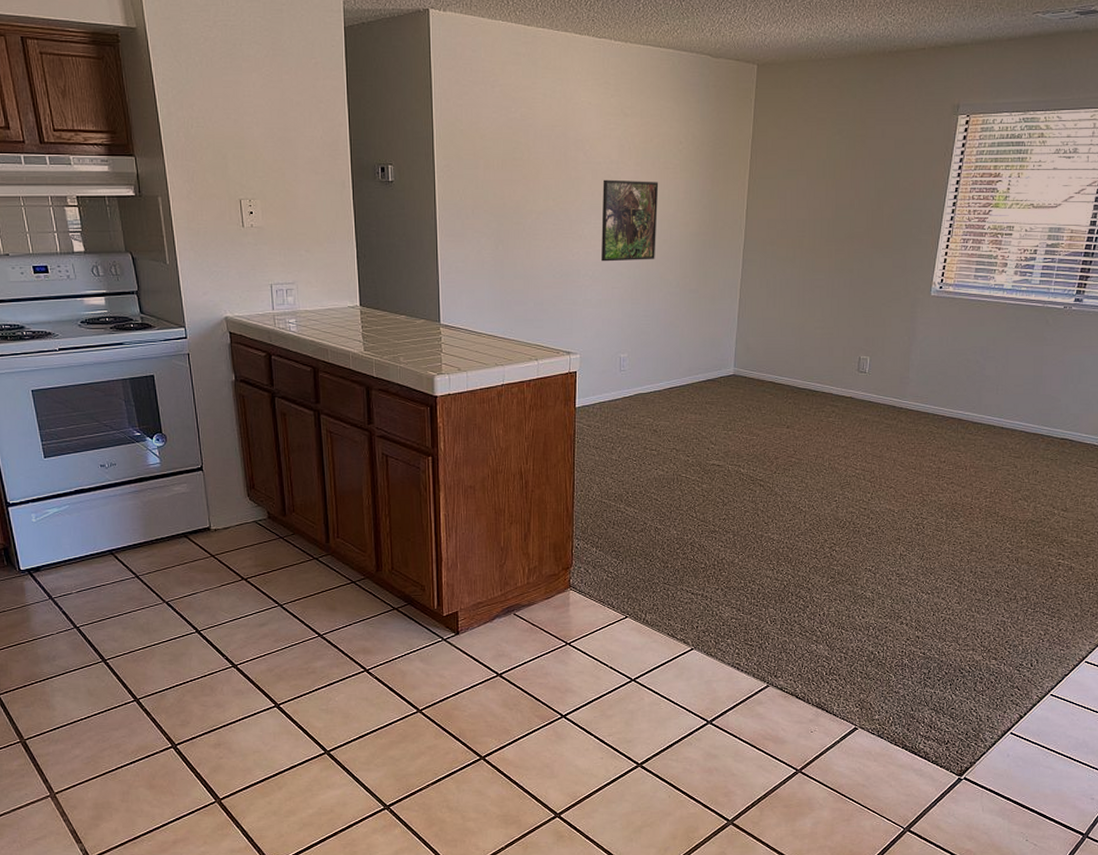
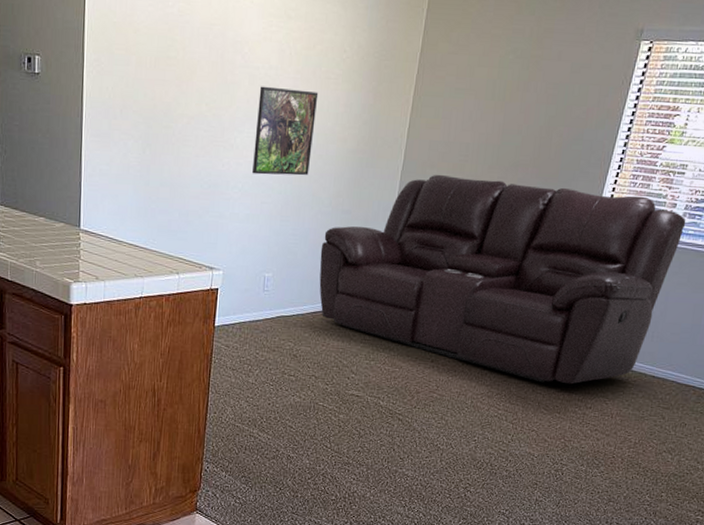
sofa: none [672,250,1018,441] -> present [319,174,686,385]

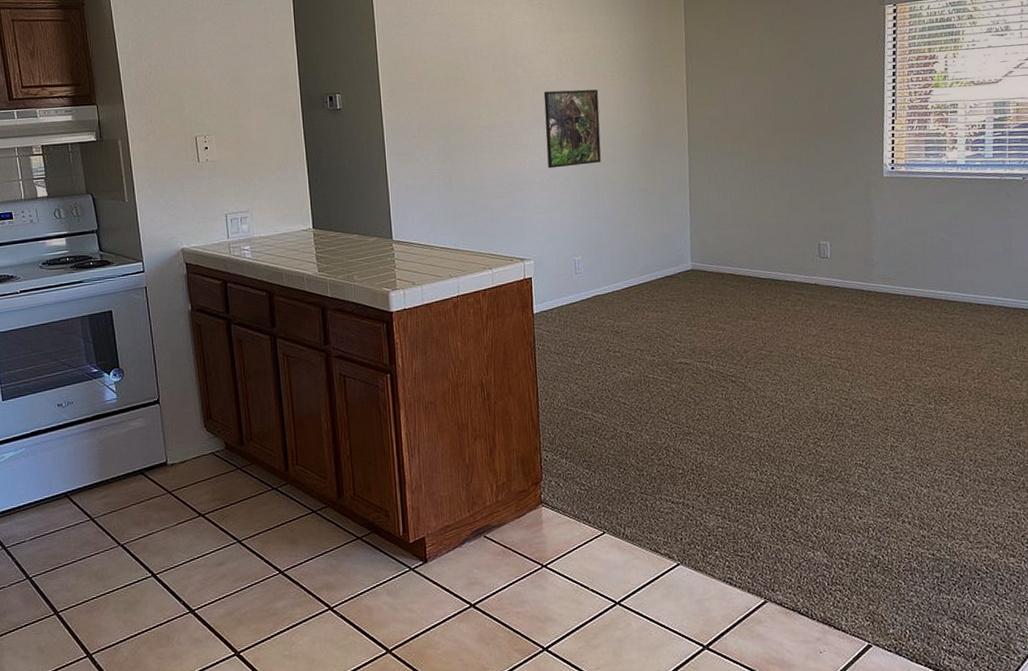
sofa: present [319,174,686,385] -> none [624,137,971,326]

